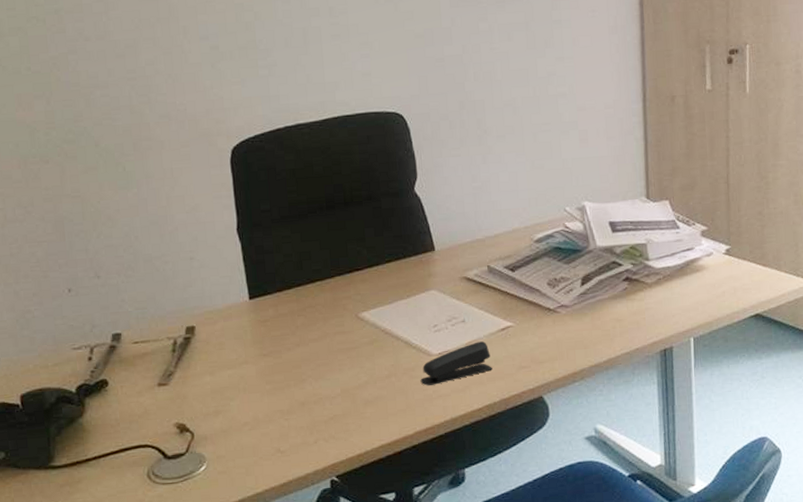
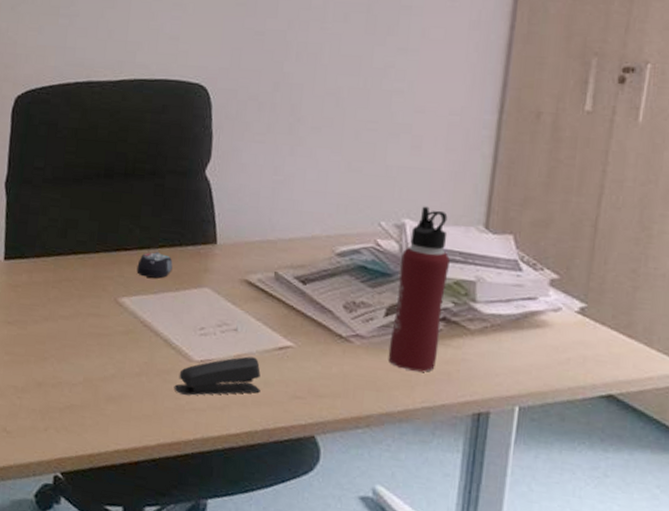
computer mouse: none [370,266,401,291] -> present [136,251,173,279]
water bottle: none [586,188,627,326] -> present [388,206,450,372]

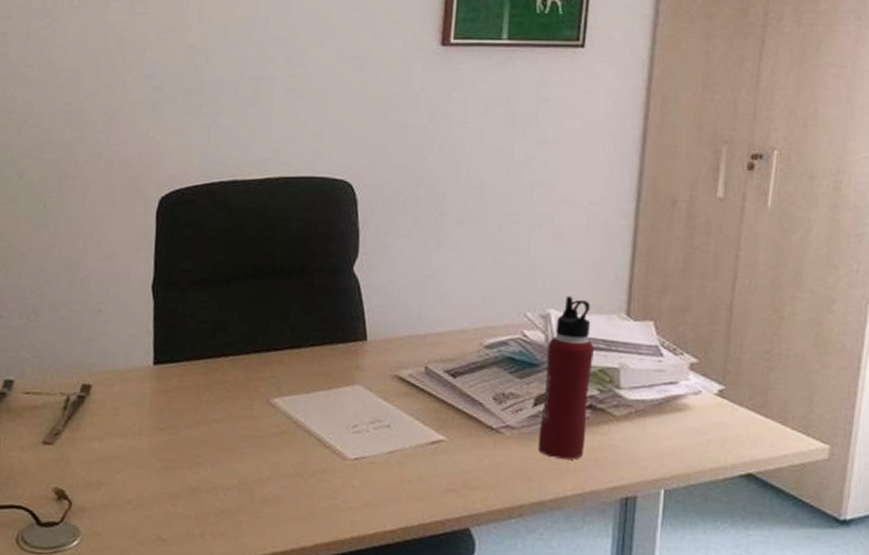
computer mouse: present [136,251,173,279] -> none [288,350,324,378]
stapler: present [174,356,261,396] -> none [329,452,415,494]

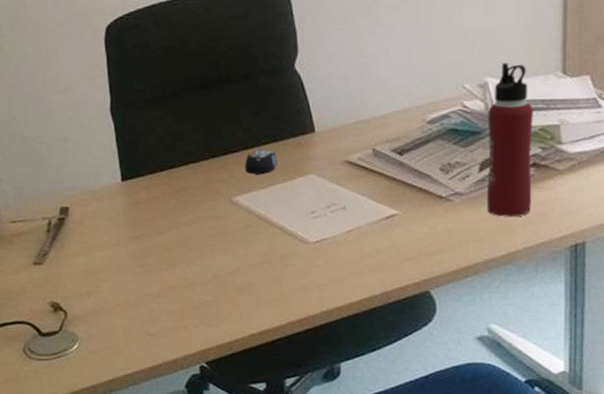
computer mouse: none [288,350,324,378] -> present [245,148,278,175]

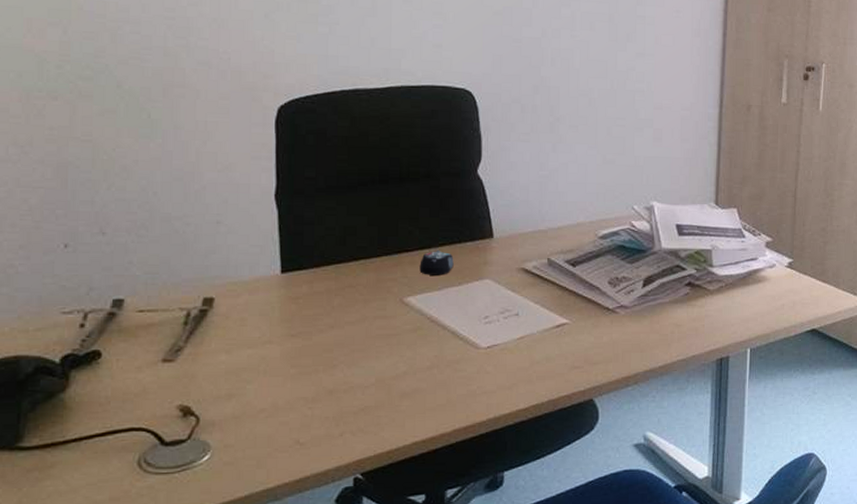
water bottle: present [486,62,533,217] -> none [648,189,690,330]

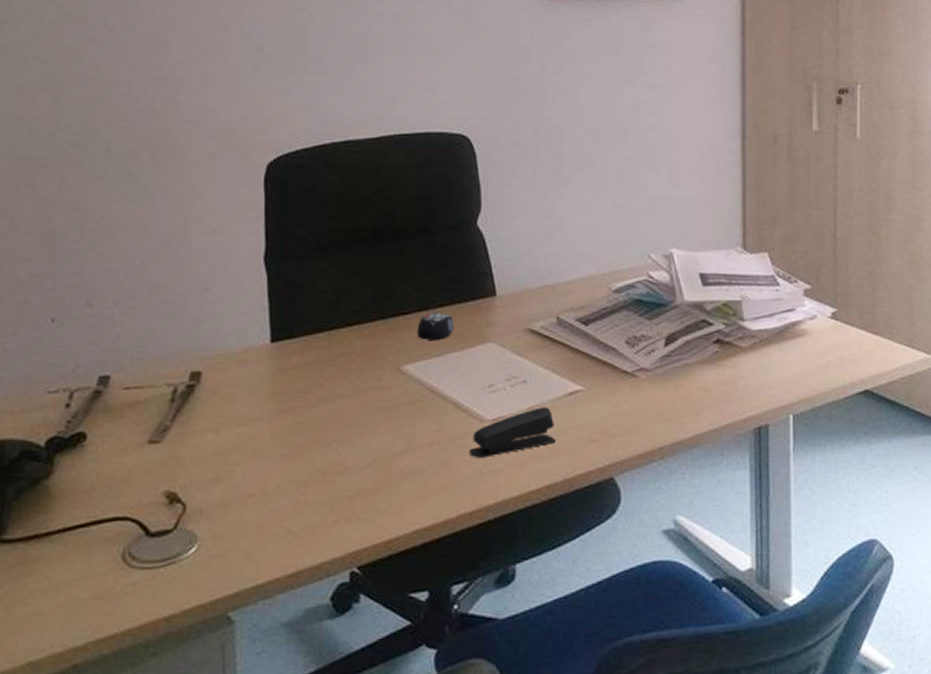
stapler: none [464,337,543,380] -> present [469,407,556,458]

